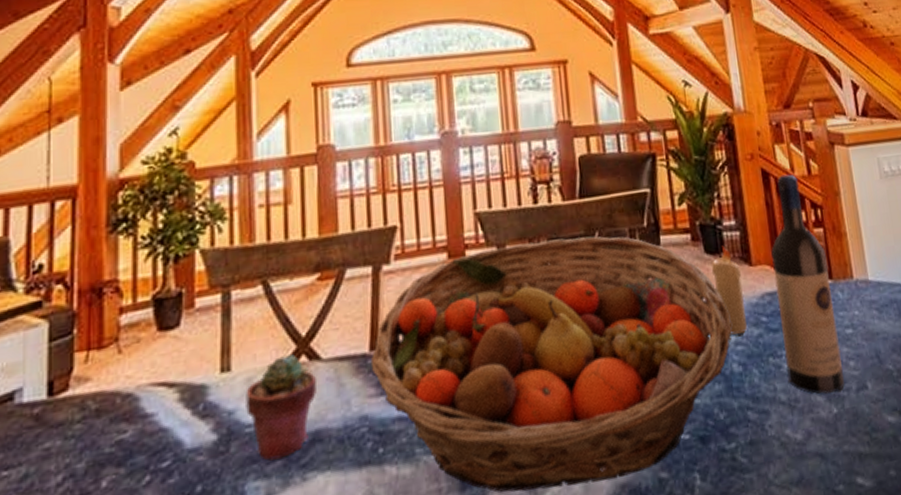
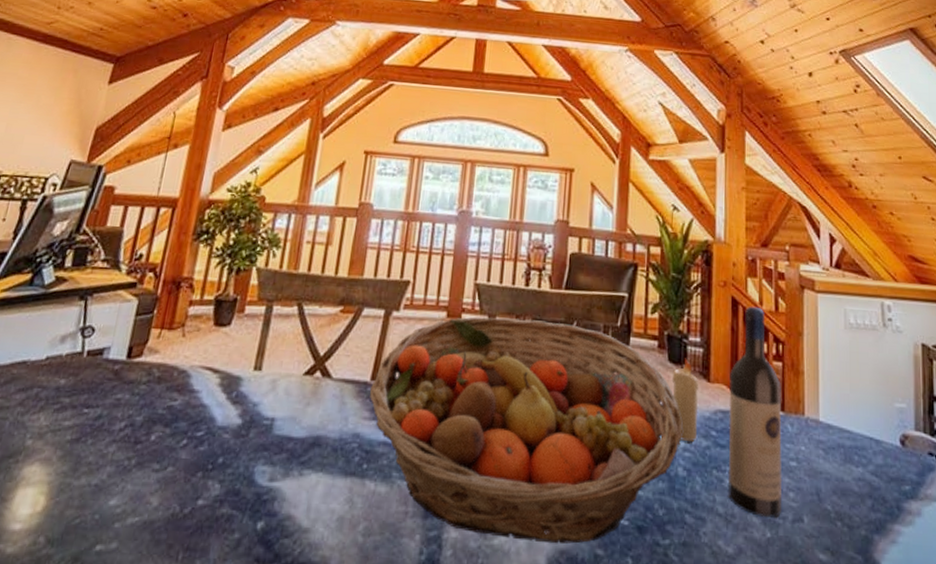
potted succulent: present [245,353,317,461] -> none [267,367,326,452]

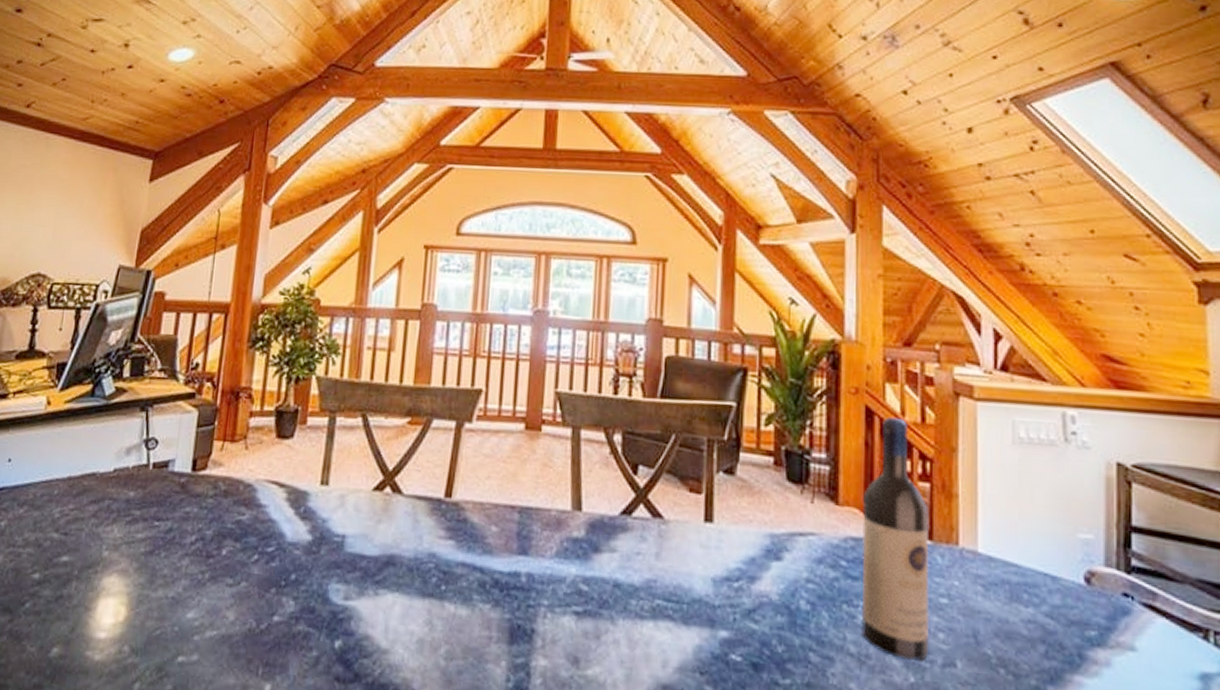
fruit basket: present [369,317,683,544] -> none [444,429,805,679]
candle: present [671,358,699,441] -> none [791,477,825,572]

